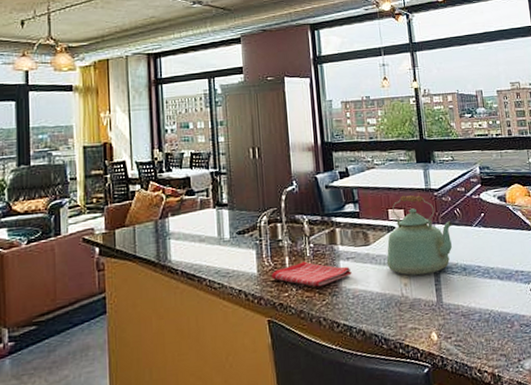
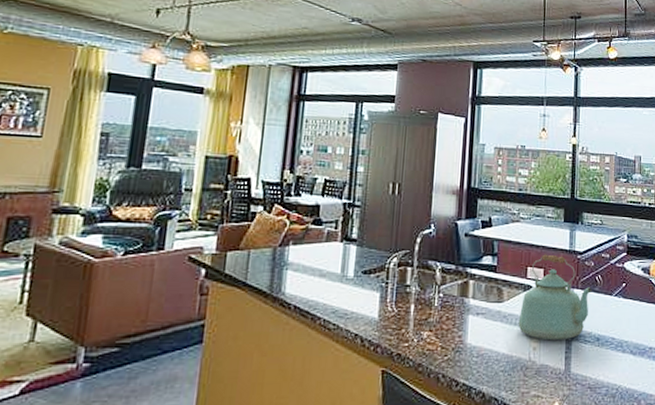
dish towel: present [271,261,352,287] -> none [393,311,480,341]

